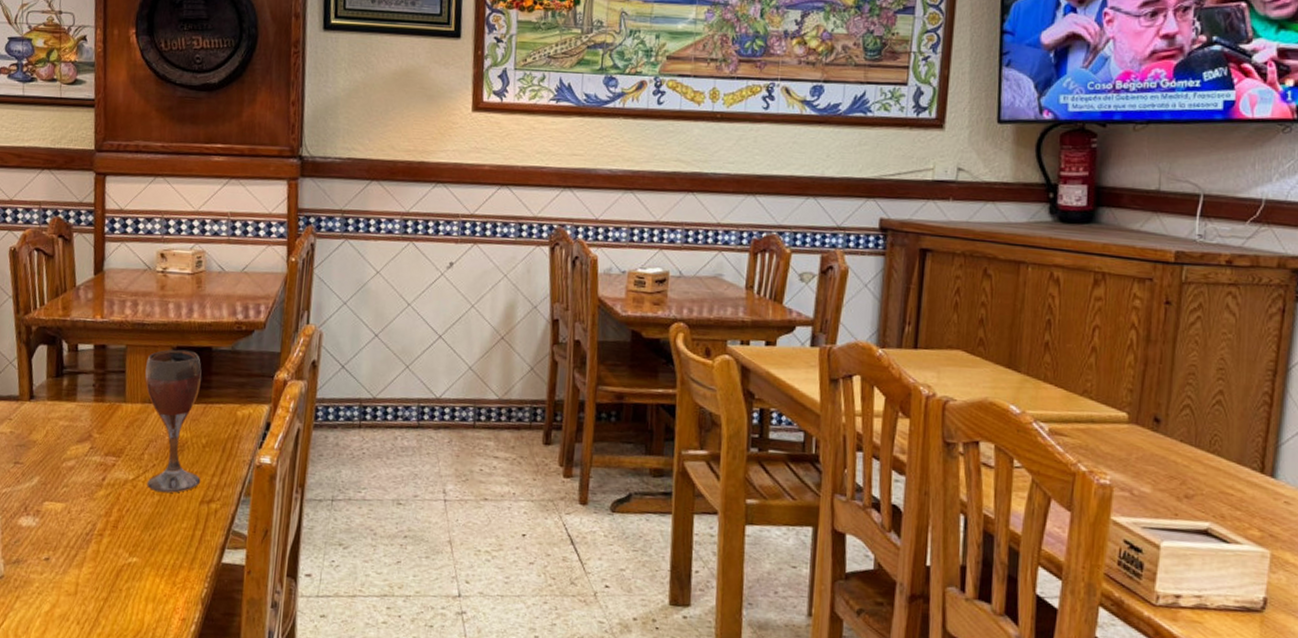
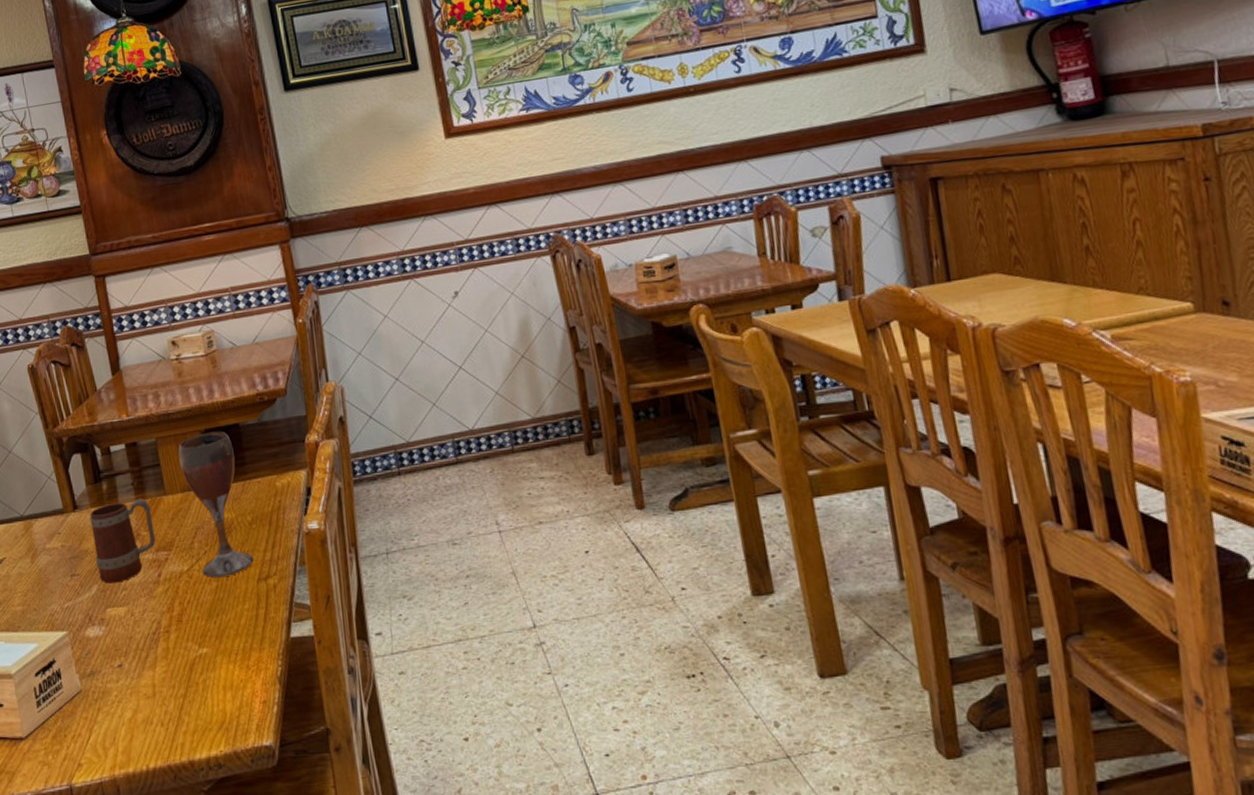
beer mug: none [42,399,108,479] -> present [90,498,156,584]

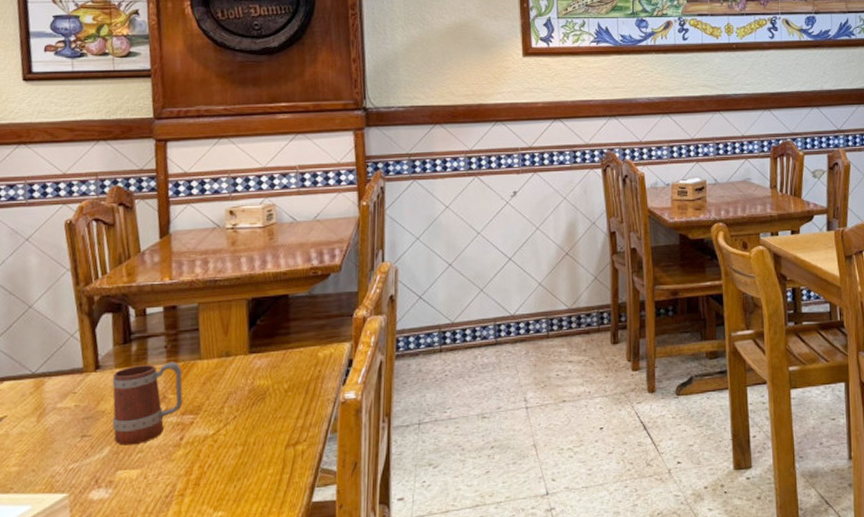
cup: present [178,431,254,578] -> none [220,300,285,443]

